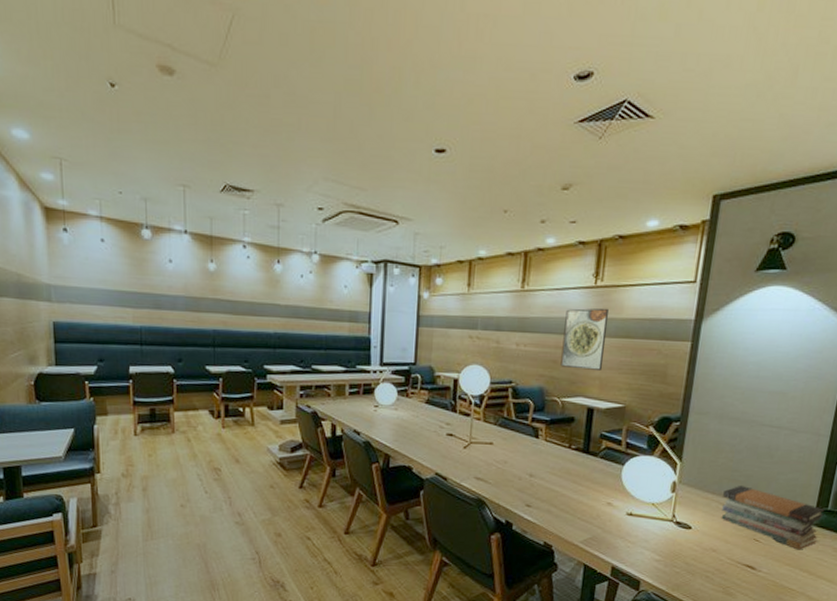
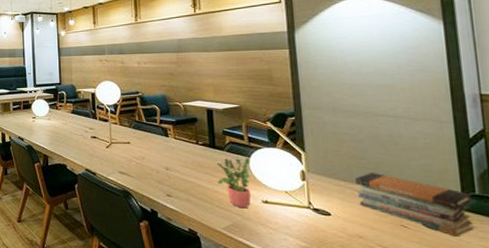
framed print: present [560,308,609,370] -> none [174,29,214,79]
potted plant: none [583,465,624,520] -> present [217,157,251,208]

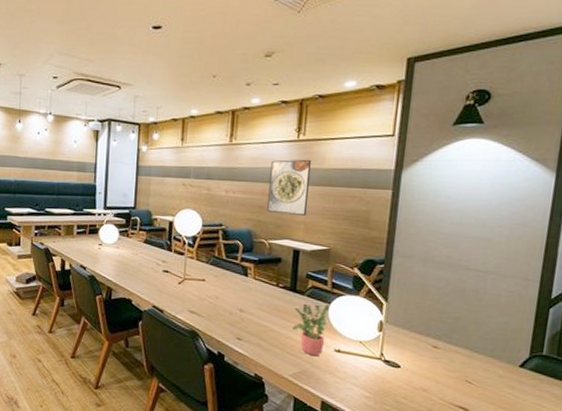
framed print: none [174,29,214,79] -> present [267,159,311,215]
book stack: present [355,172,475,237] -> none [431,326,540,394]

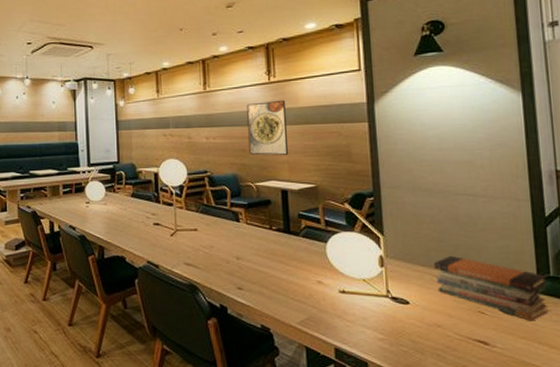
potted plant: present [292,303,330,356] -> none [292,243,328,299]
book stack: none [431,326,540,394] -> present [434,255,549,321]

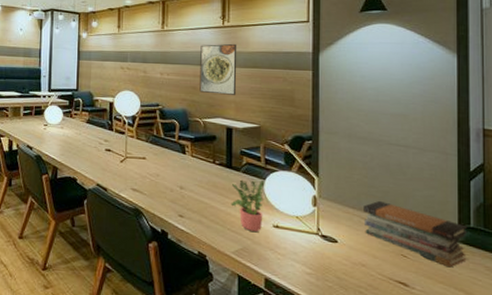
potted plant: none [292,243,328,299] -> present [231,179,265,232]

